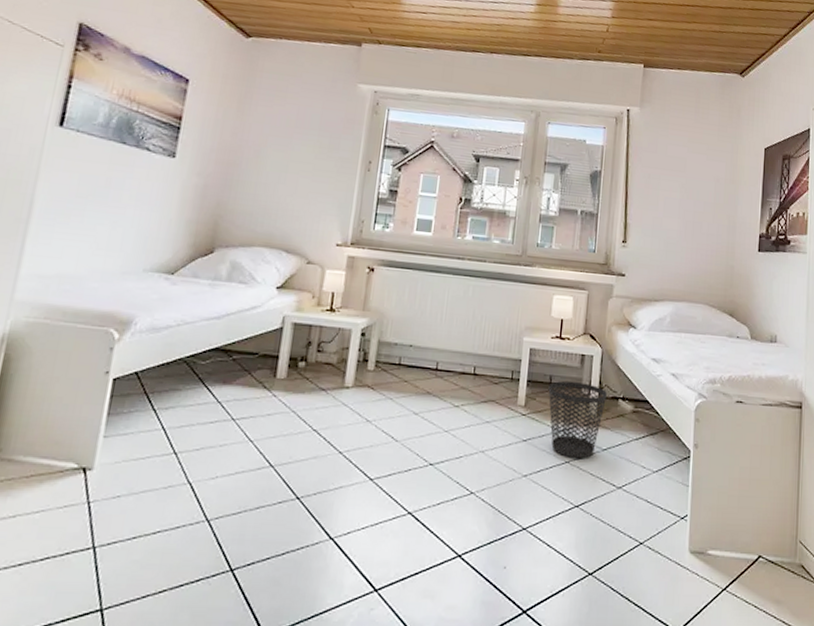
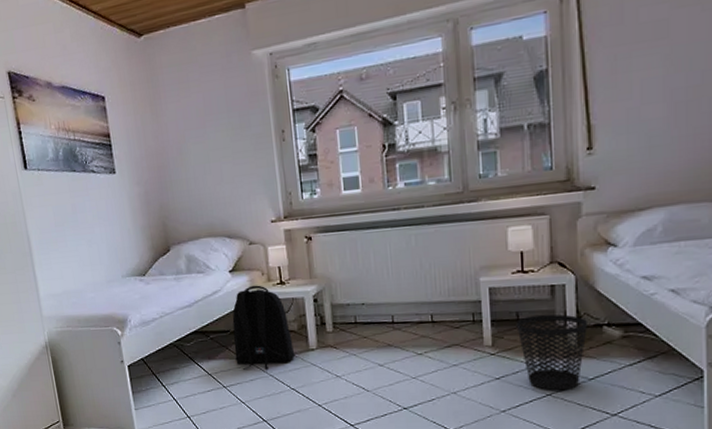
backpack: none [256,307,329,404] -> present [232,285,296,370]

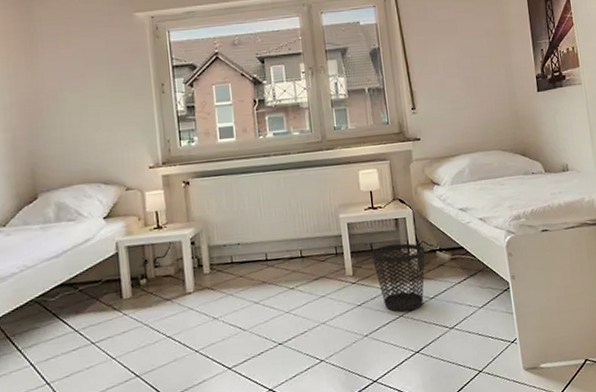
backpack: present [232,285,296,370] -> none [105,230,172,322]

